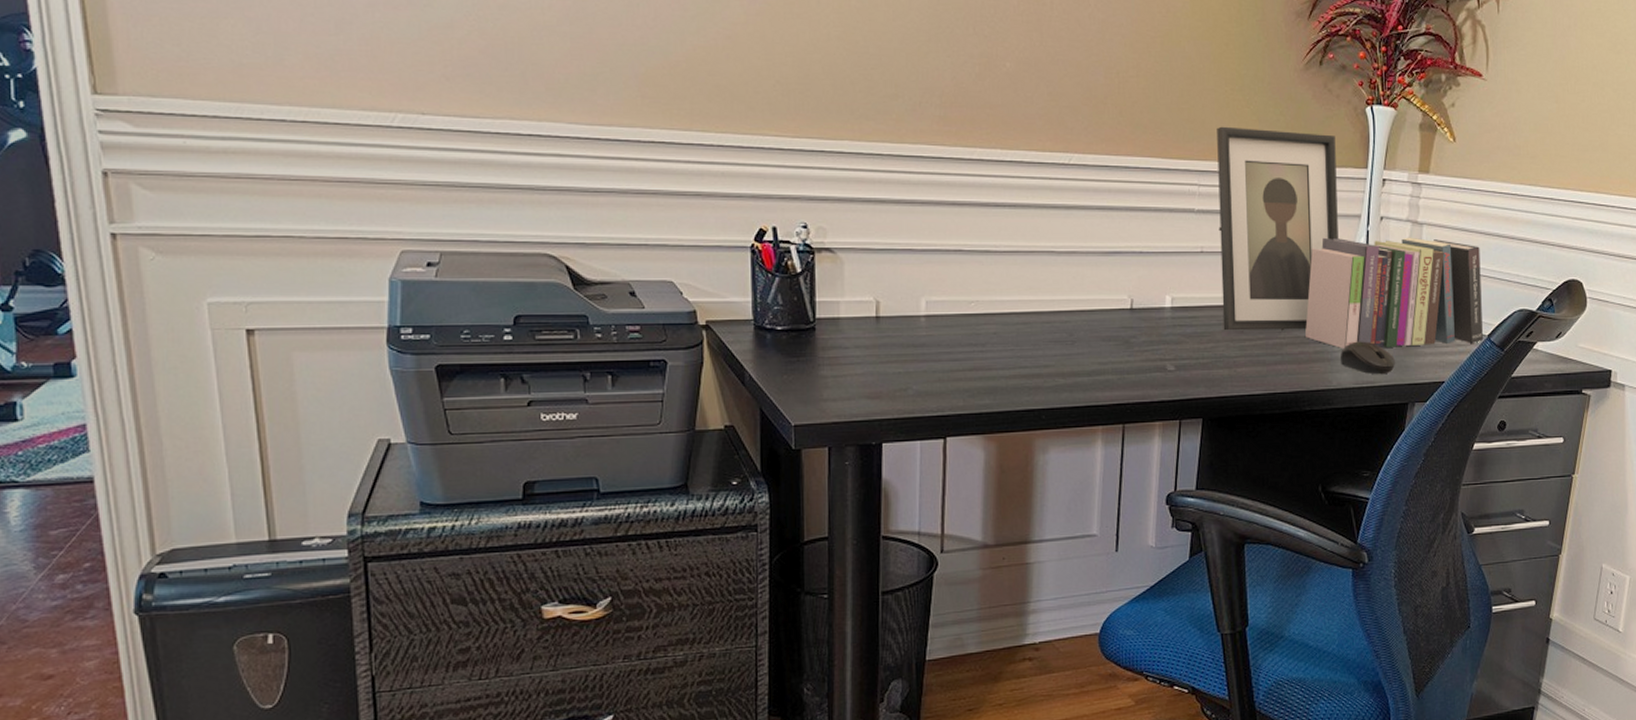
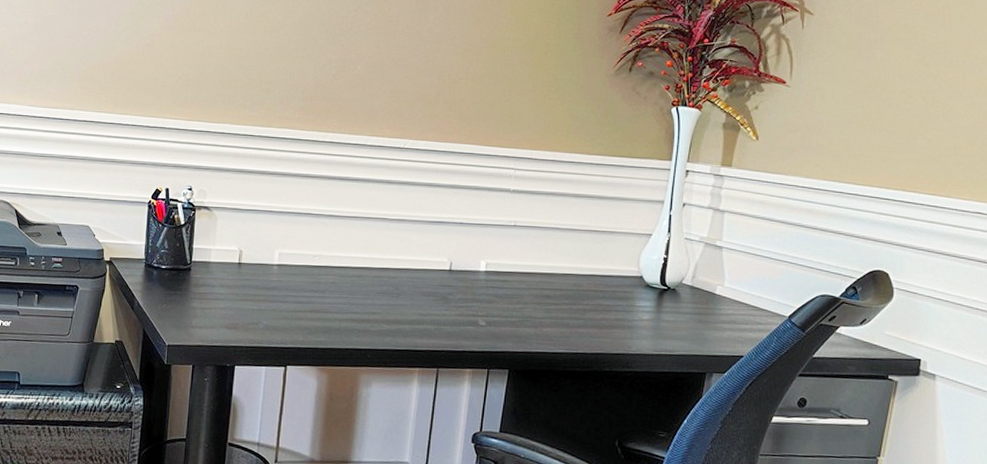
picture frame: present [1217,126,1338,331] -> none [531,121,642,299]
books: present [1305,237,1483,350] -> none [608,219,783,323]
computer mouse: present [1339,341,1396,375] -> none [640,312,695,345]

